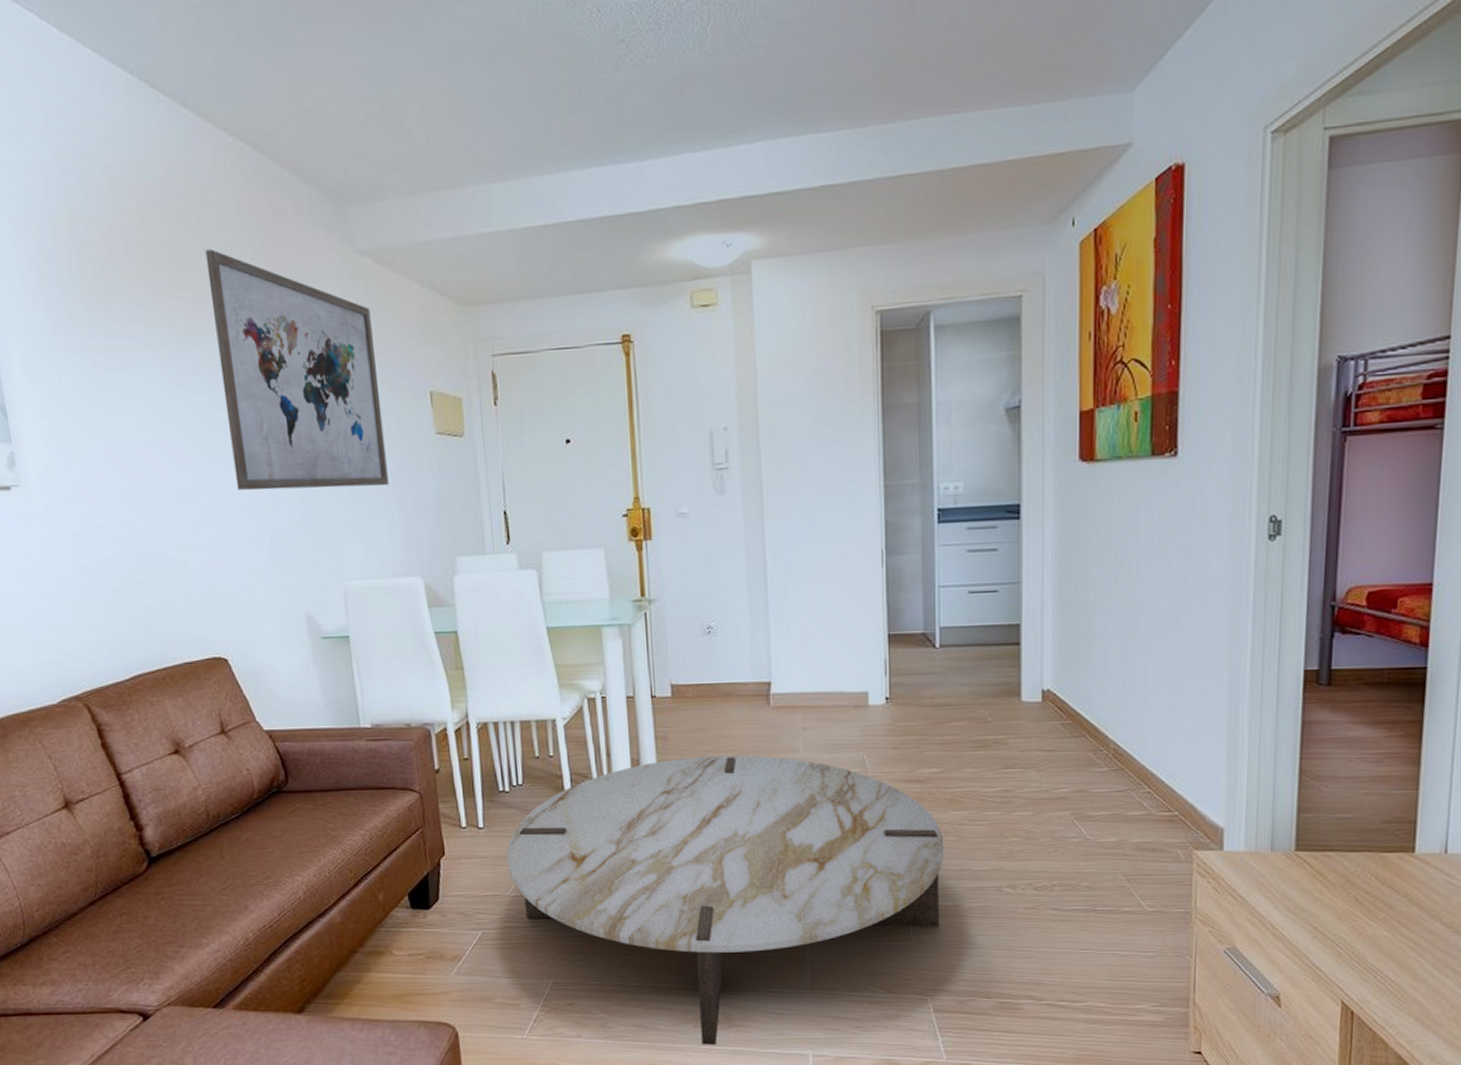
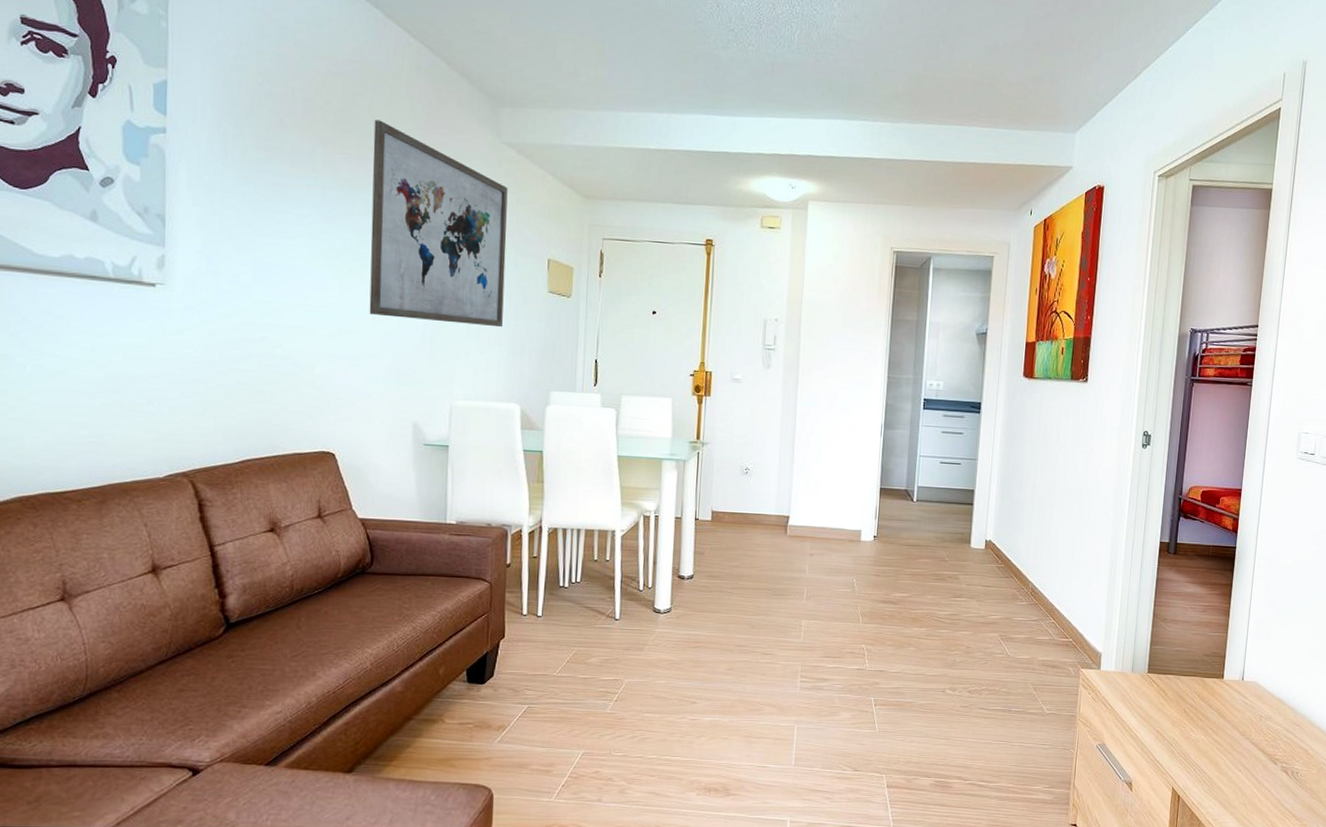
coffee table: present [507,755,944,1045] -> none [558,570,907,811]

